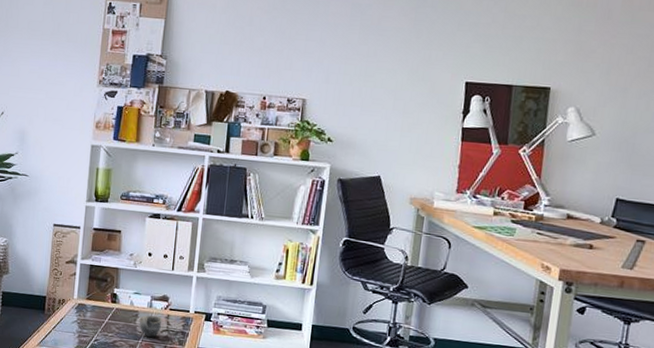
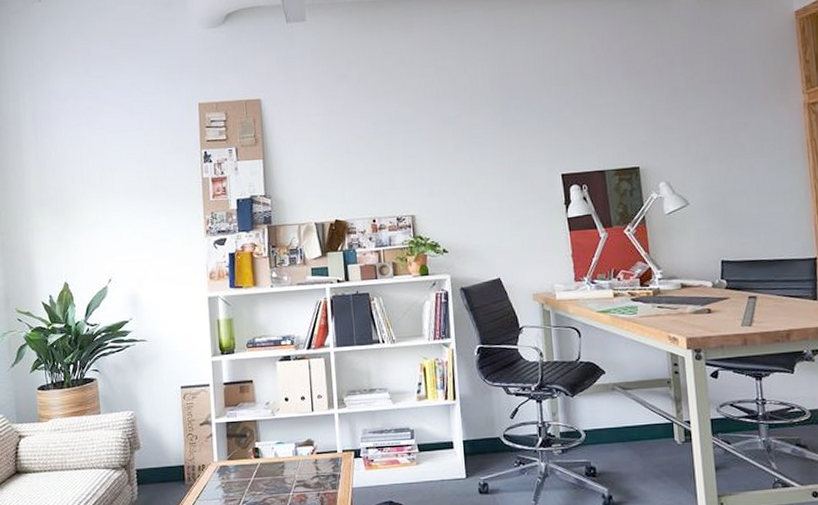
cup: present [139,315,163,338] -> none [286,462,311,488]

